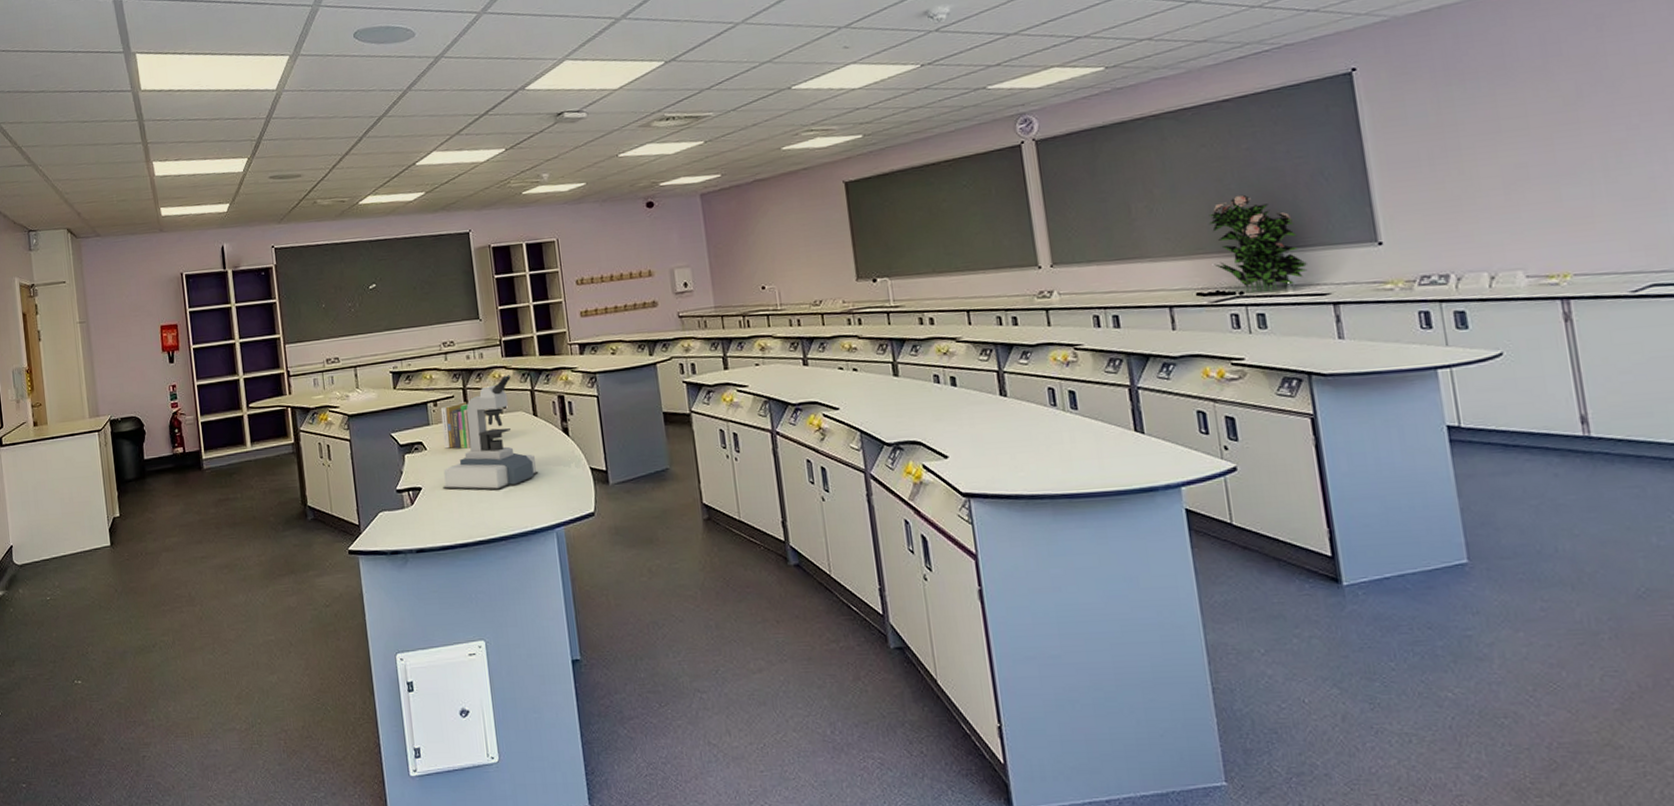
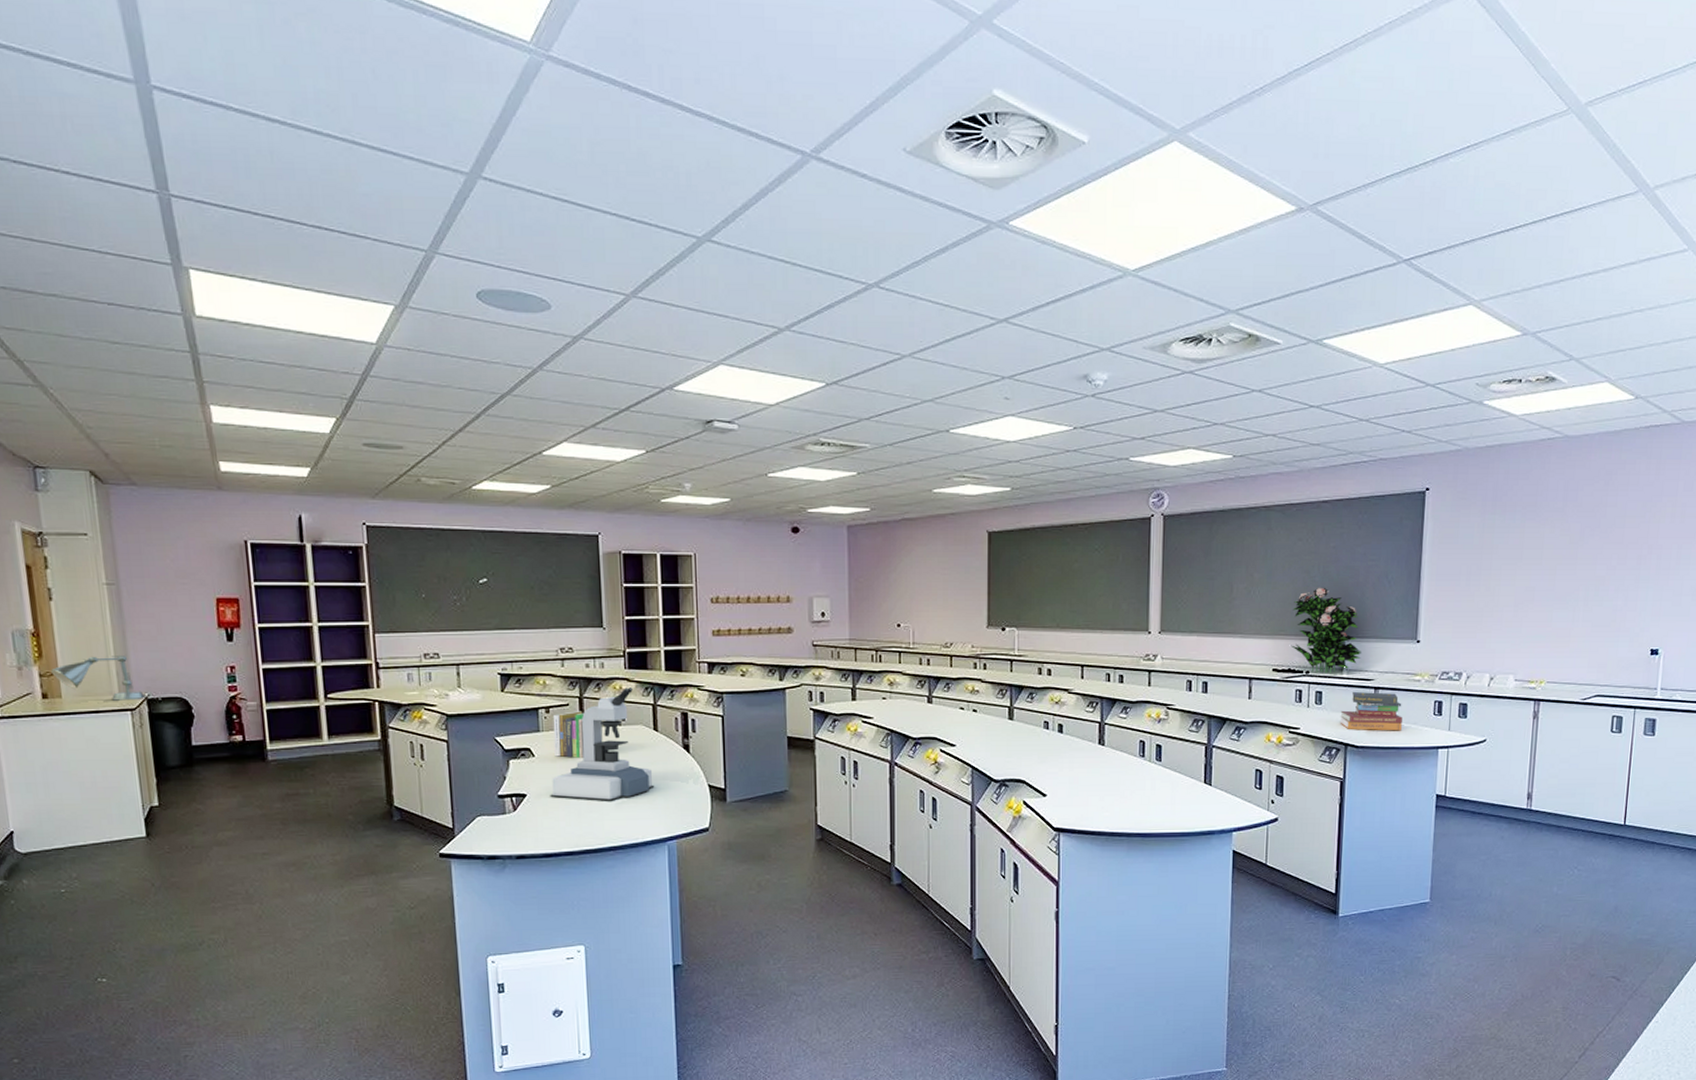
desk lamp: none [40,382,109,424] -> present [51,654,146,701]
books: none [1293,307,1381,355] -> present [1340,691,1402,731]

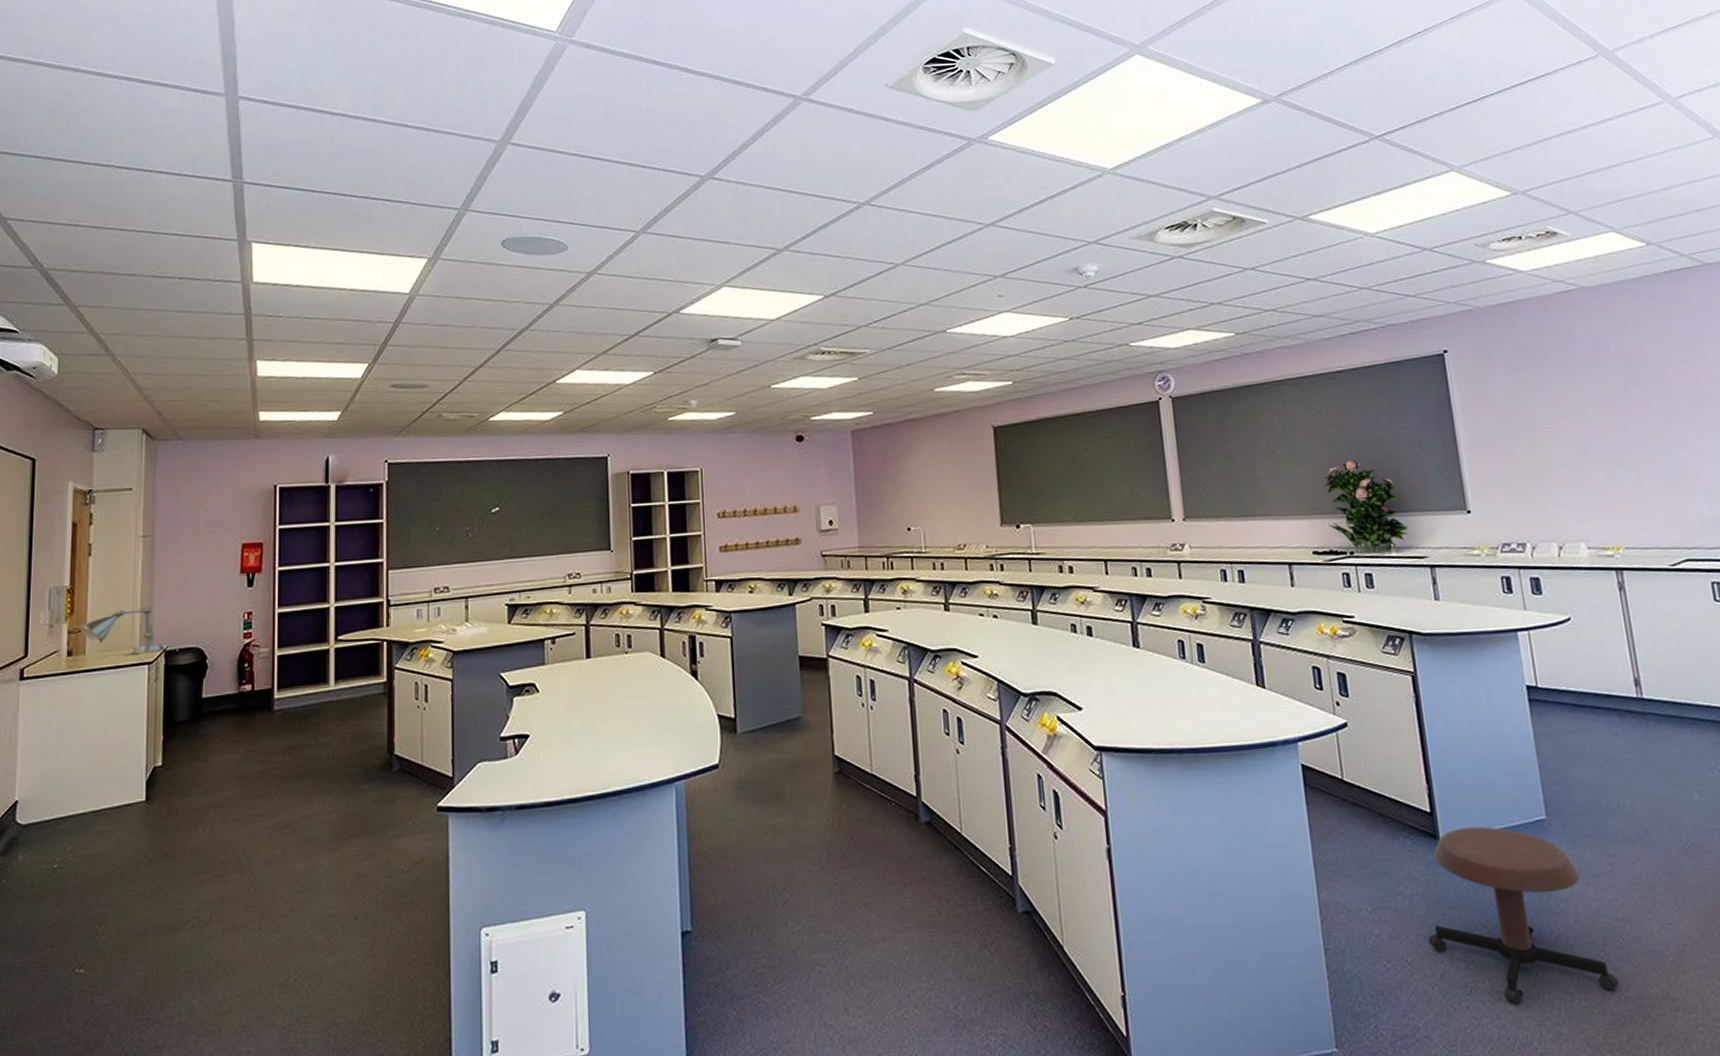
microscope: present [550,687,655,801] -> none [553,611,662,739]
books: present [553,711,585,758] -> none [558,640,591,692]
stool: none [1315,906,1459,1040] -> present [1428,827,1619,1005]
books: present [1340,691,1402,731] -> none [1396,570,1470,615]

